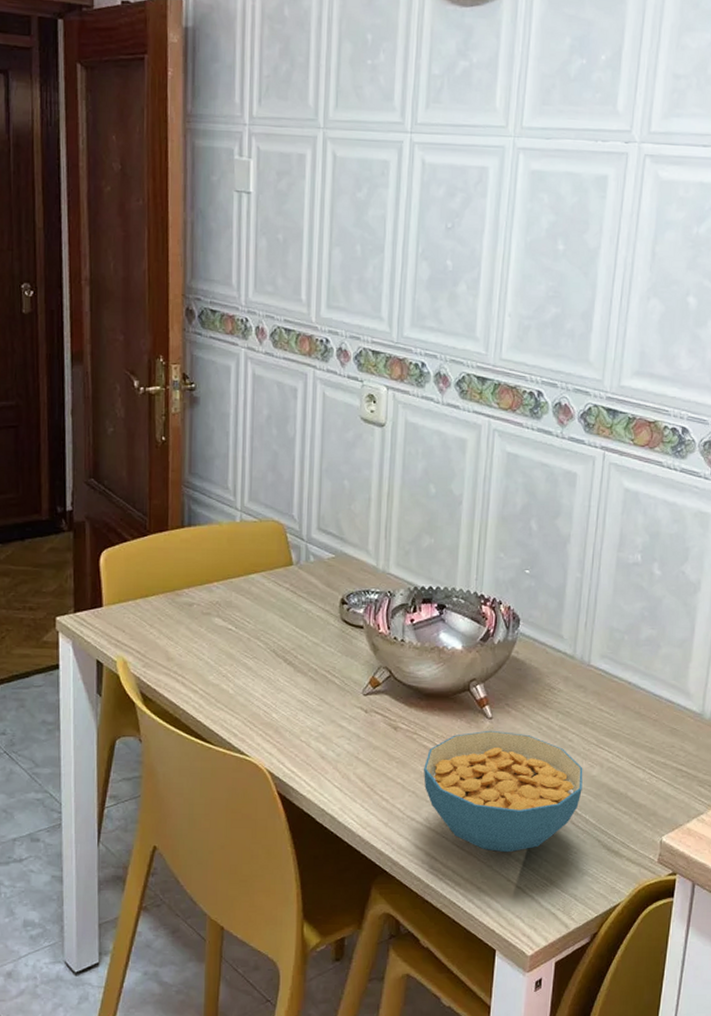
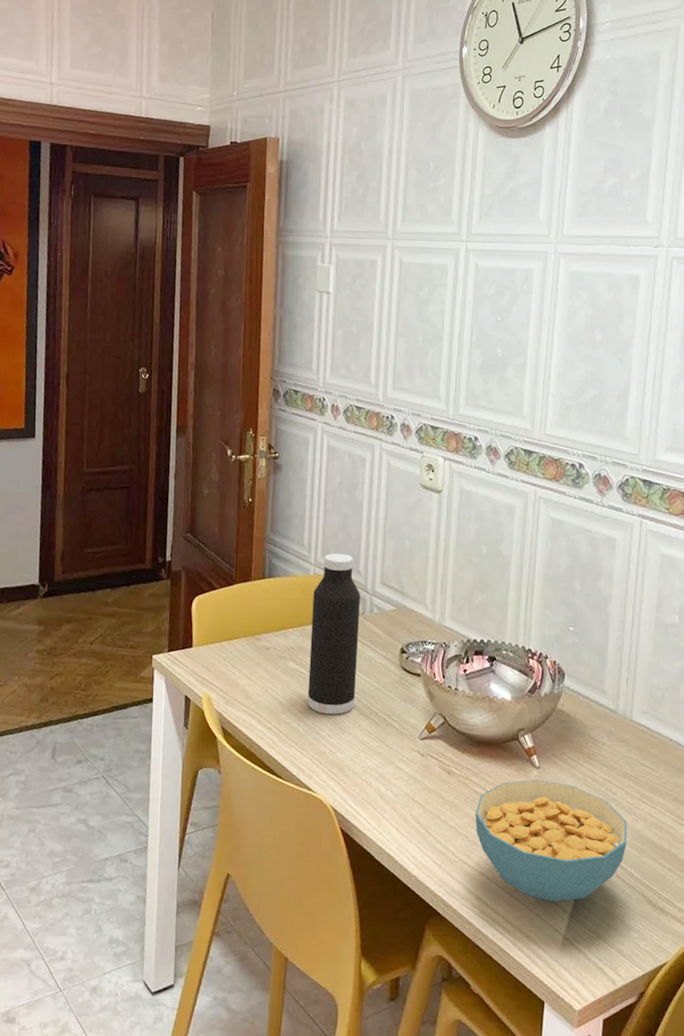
water bottle: none [237,496,295,673] -> present [307,553,361,715]

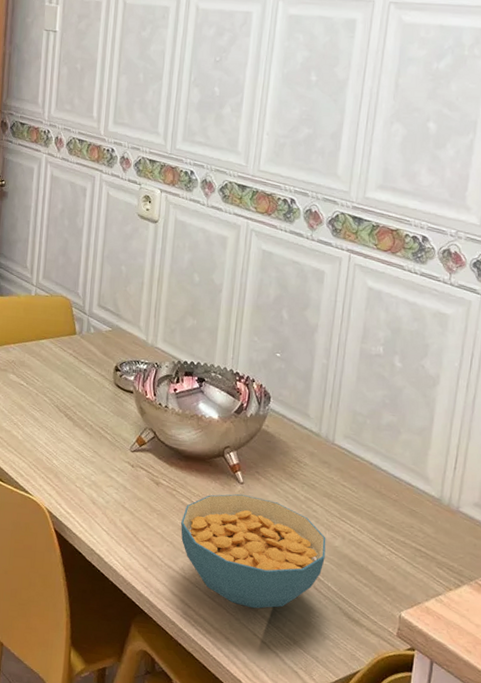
water bottle: present [307,553,361,715] -> none [26,275,79,425]

